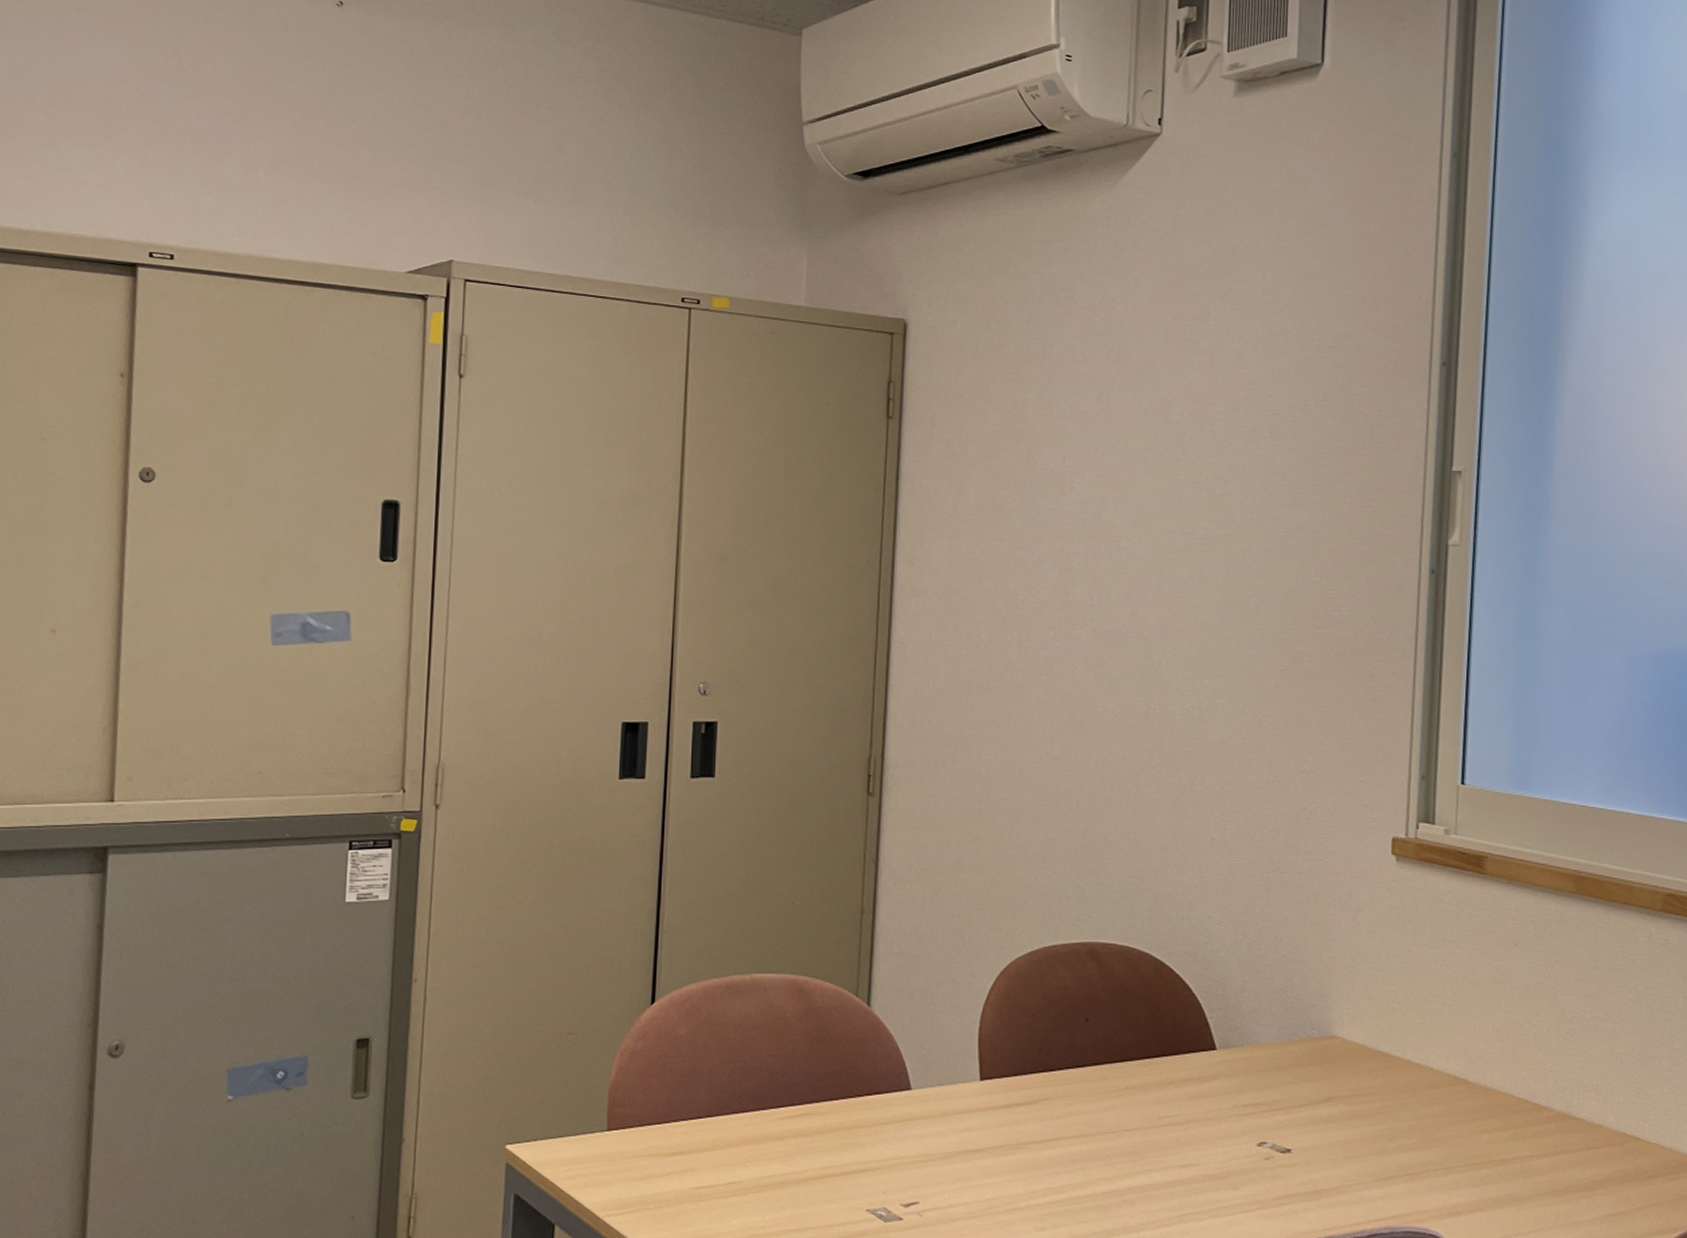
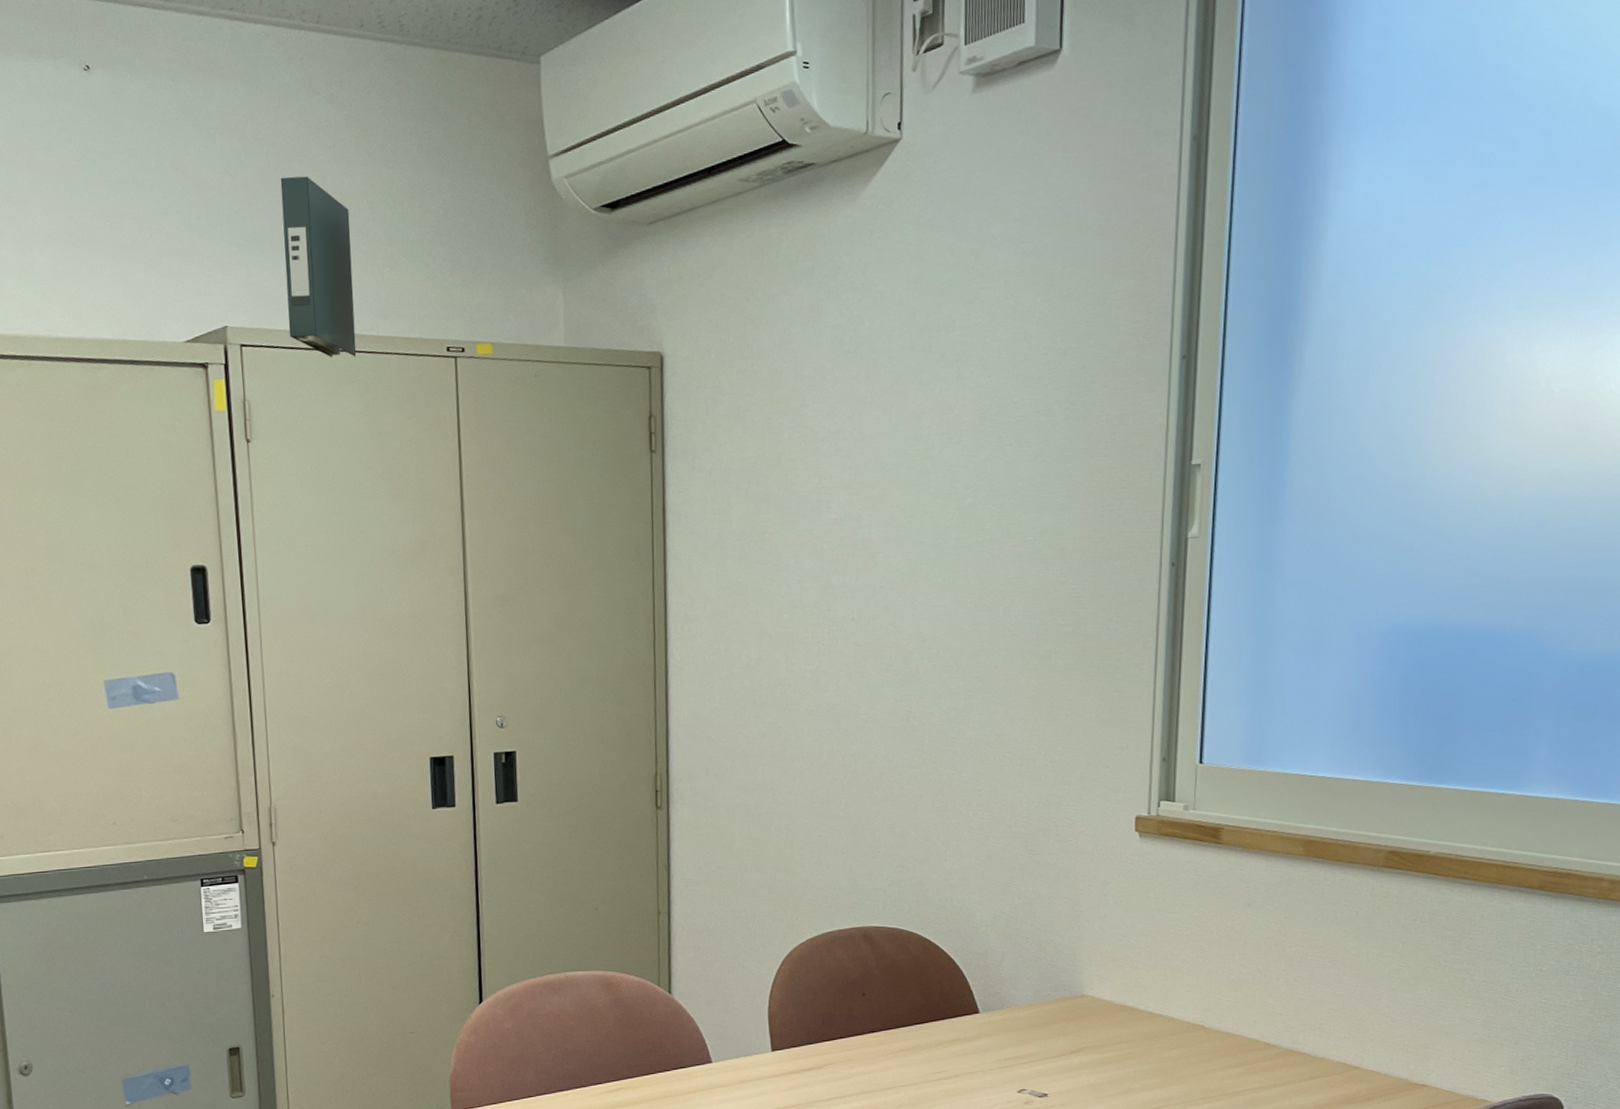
binder: none [517,121,593,301] -> present [280,176,357,358]

